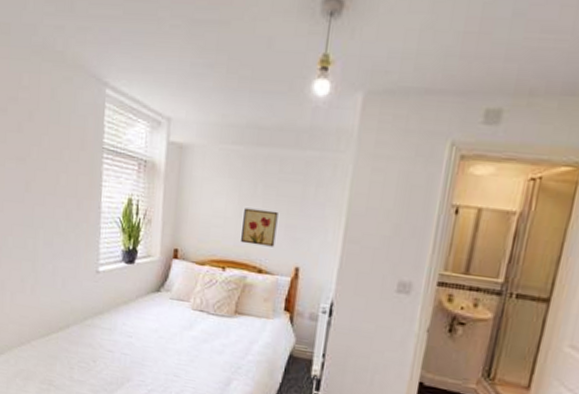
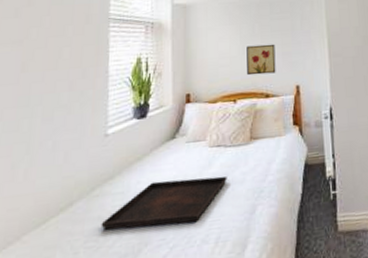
serving tray: none [91,327,207,376] -> present [101,176,227,230]

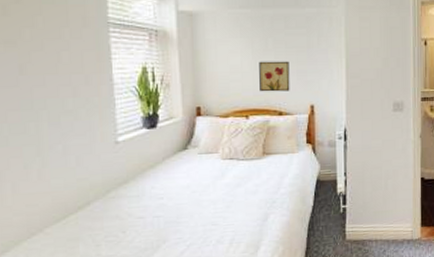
serving tray: present [101,176,227,230] -> none [119,186,240,228]

